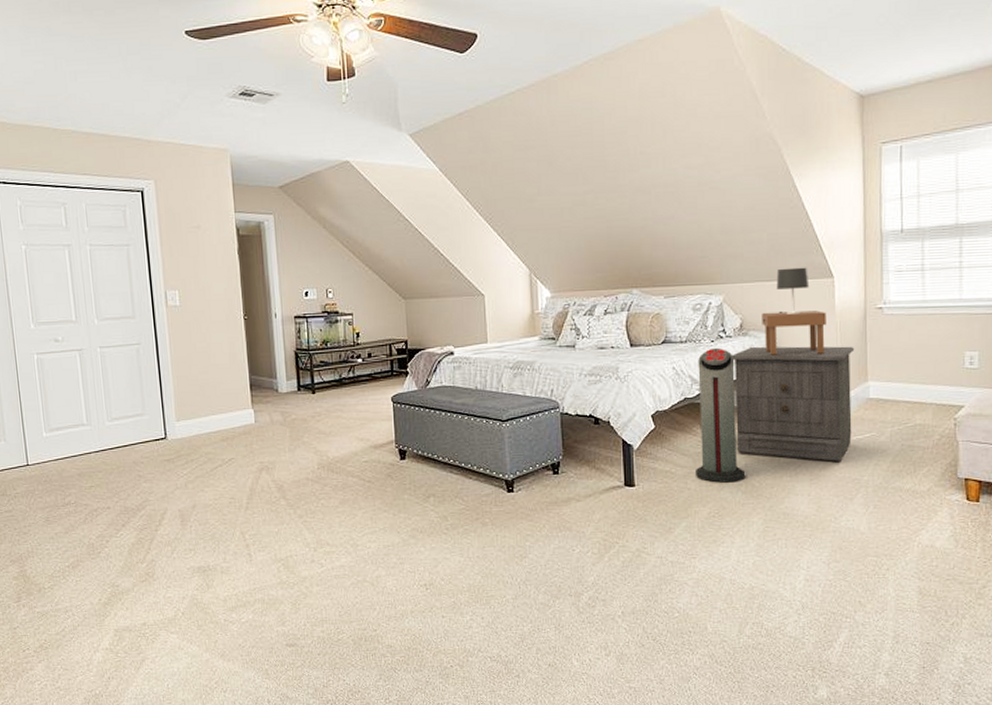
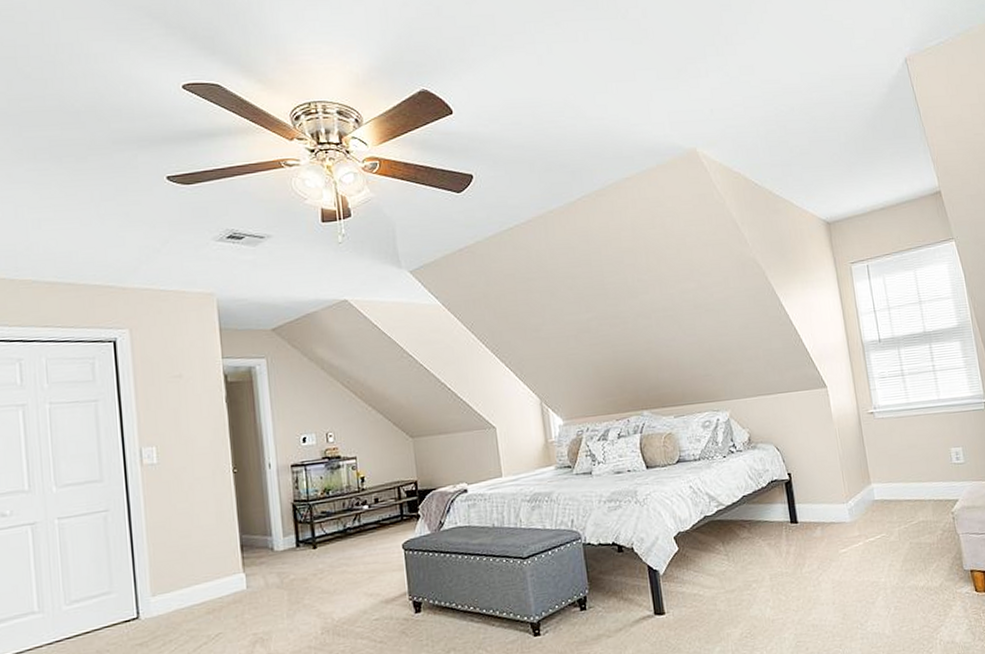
air purifier: present [696,347,746,483] -> none [713,462,772,601]
nightstand: present [732,346,855,461] -> none [744,451,865,568]
table lamp: present [762,267,826,357] -> none [767,379,829,467]

